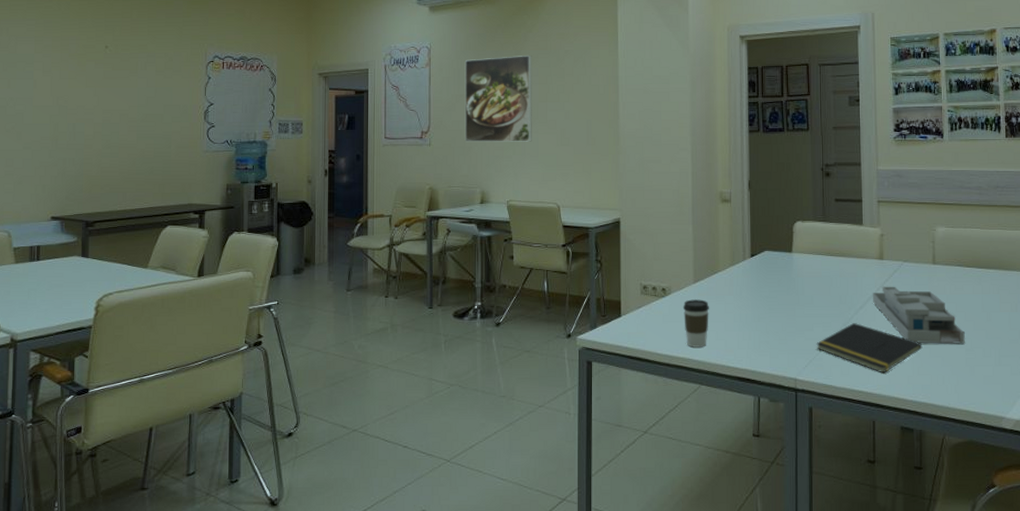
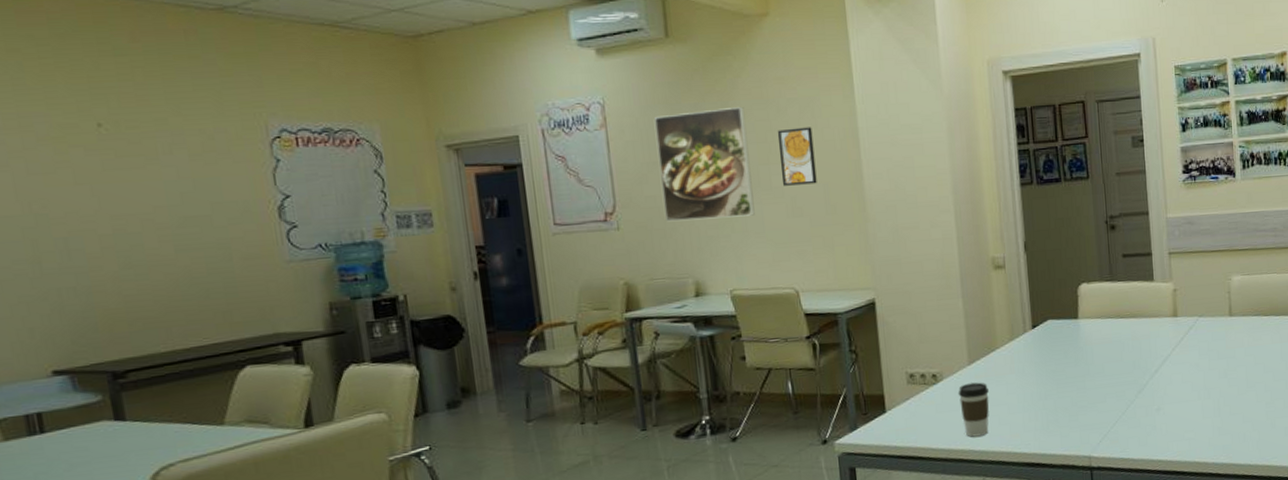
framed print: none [555,74,582,120] -> present [777,127,817,186]
notepad: present [816,323,923,374] -> none [1110,388,1222,439]
desk organizer: present [873,286,965,344] -> none [1168,344,1265,402]

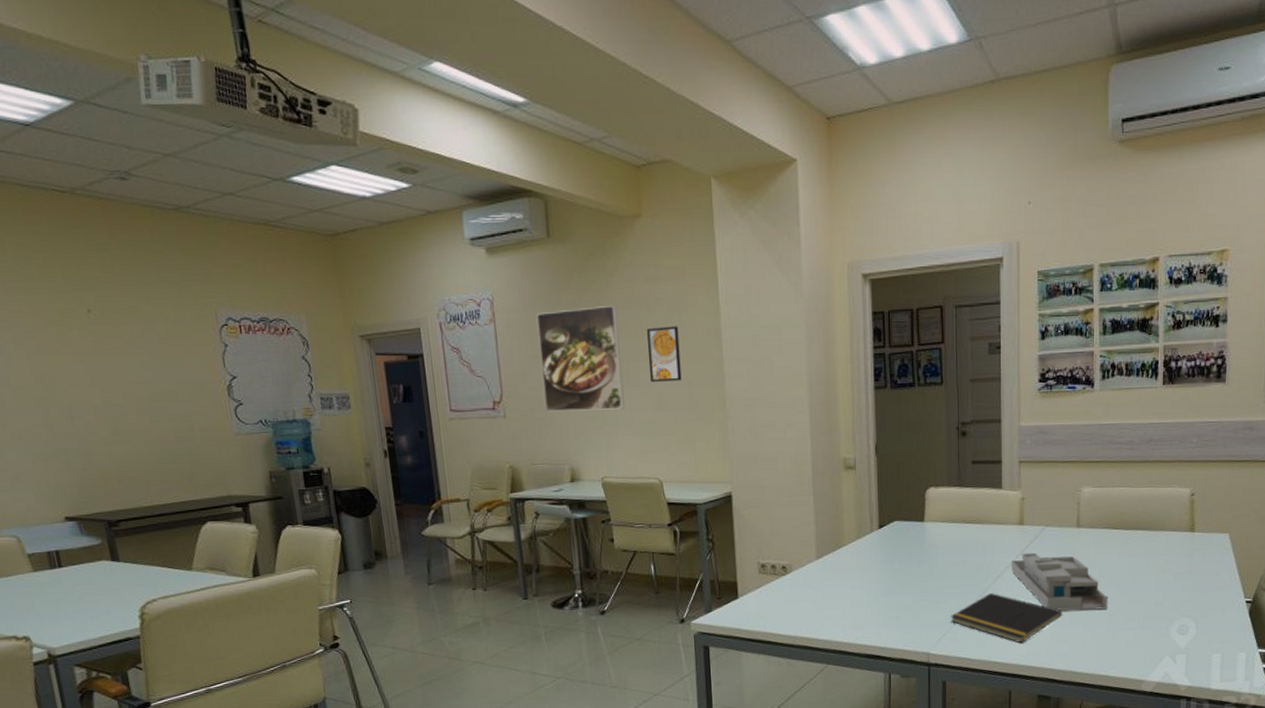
coffee cup: present [958,382,989,437] -> none [805,576,835,627]
notepad: none [1110,388,1222,439] -> present [950,593,1063,643]
desk organizer: none [1168,344,1265,402] -> present [1012,552,1108,611]

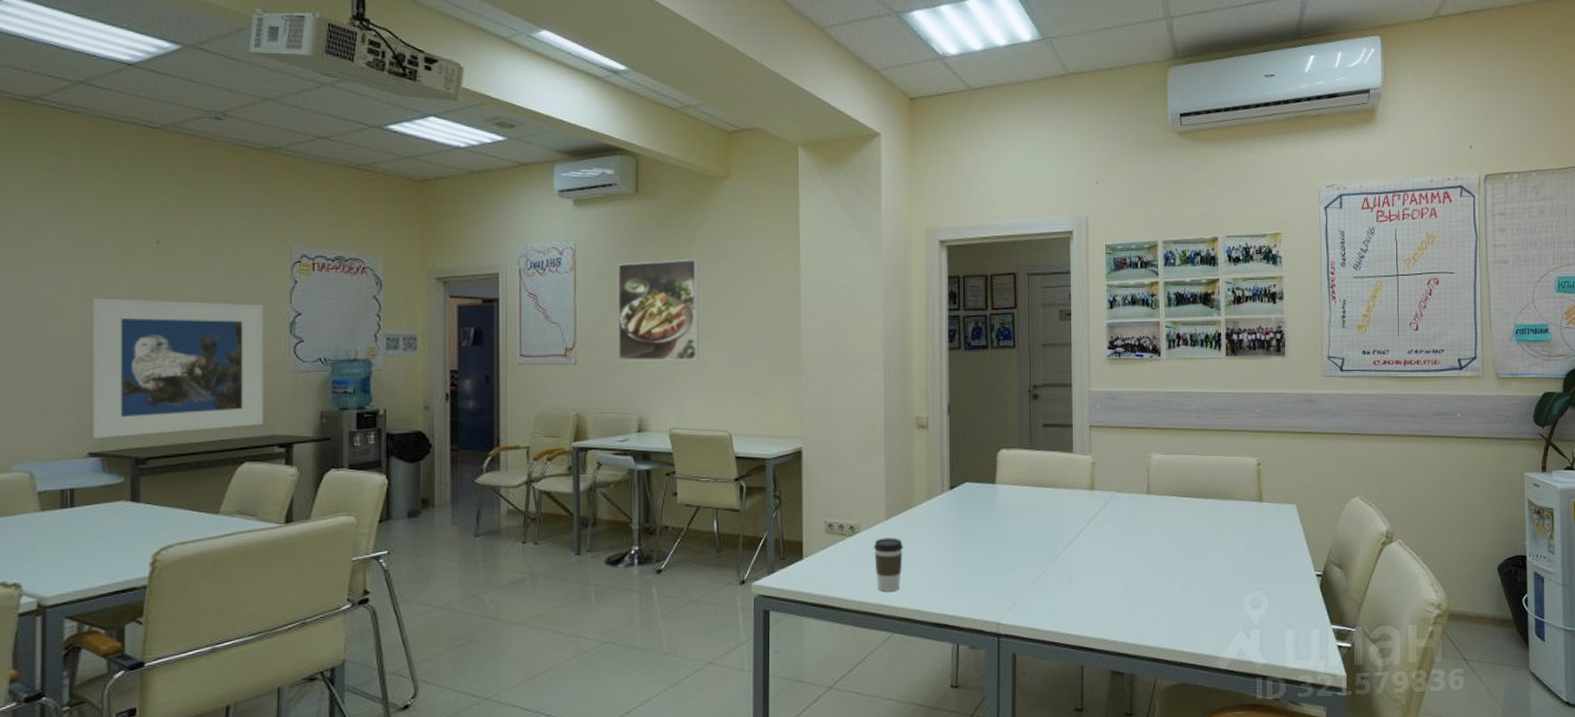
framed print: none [39,368,218,504] -> present [92,298,263,439]
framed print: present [646,326,682,382] -> none [726,282,758,335]
coffee cup: none [805,576,835,627] -> present [873,538,903,592]
notepad: present [950,593,1063,643] -> none [1021,560,1135,614]
desk organizer: present [1012,552,1108,611] -> none [1083,519,1180,580]

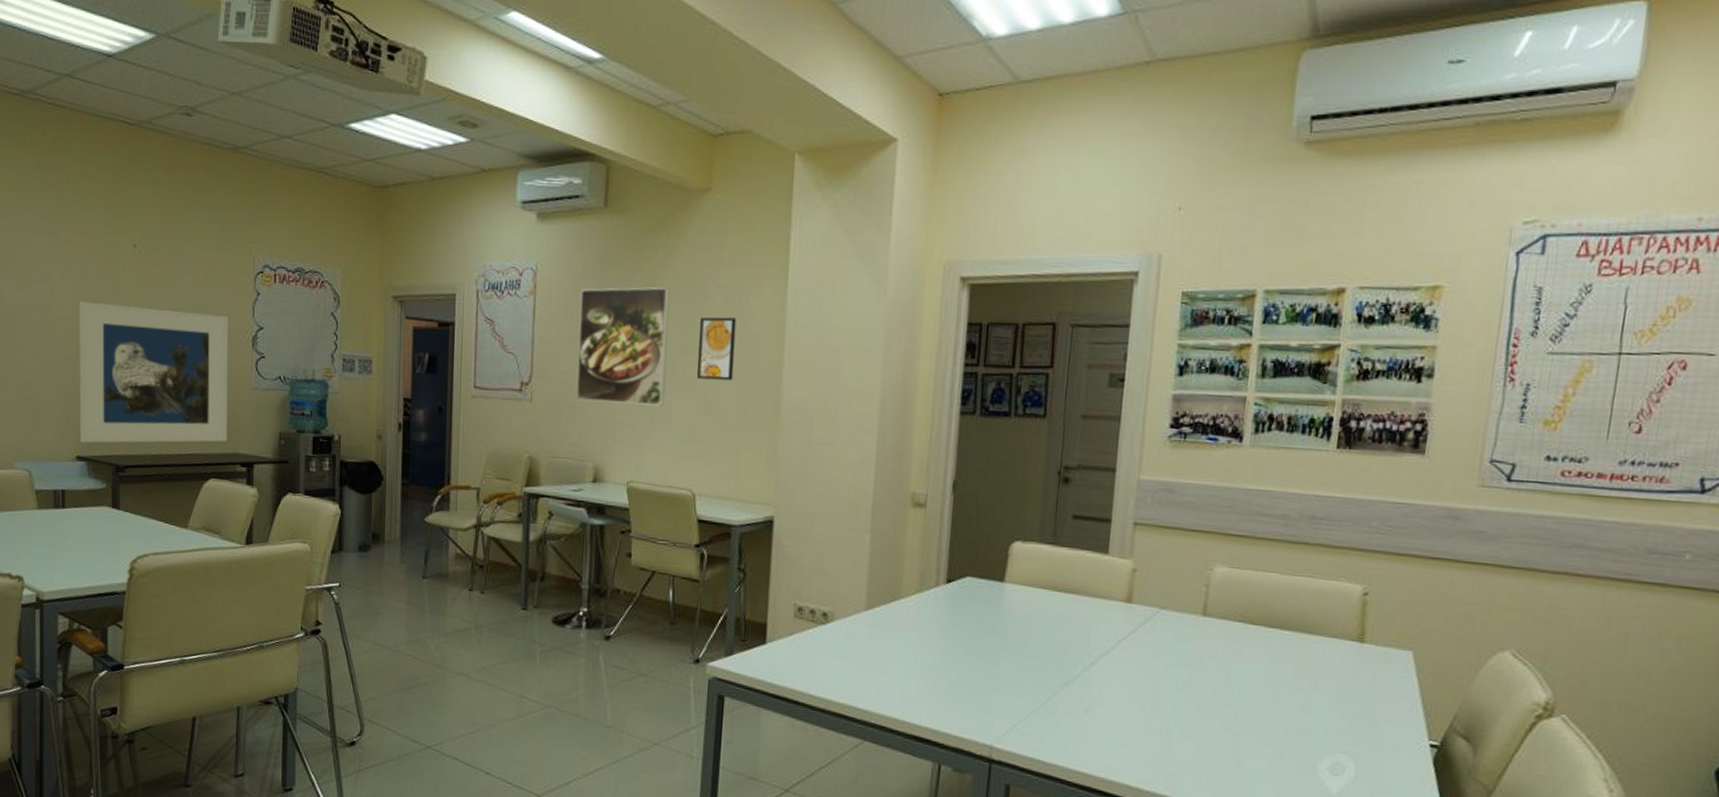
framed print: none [726,282,758,335] -> present [696,316,736,381]
coffee cup: present [873,538,903,592] -> none [848,630,884,694]

